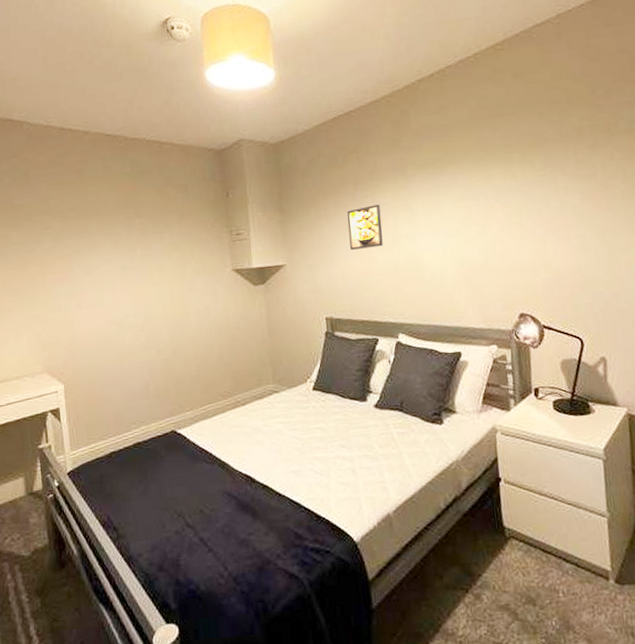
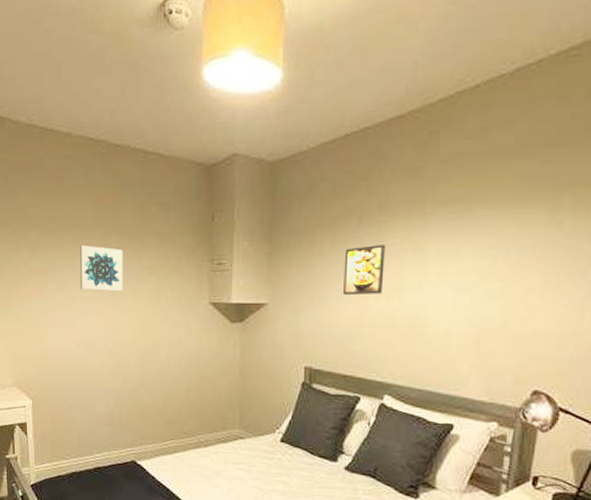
wall art: none [104,229,150,271] -> present [80,245,123,292]

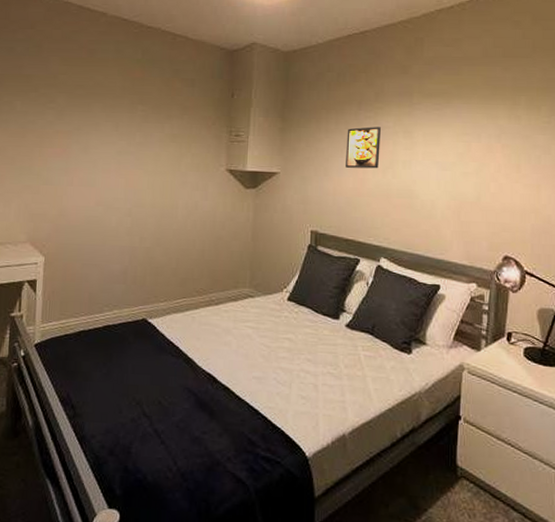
wall art: present [80,245,123,292] -> none [104,112,148,156]

